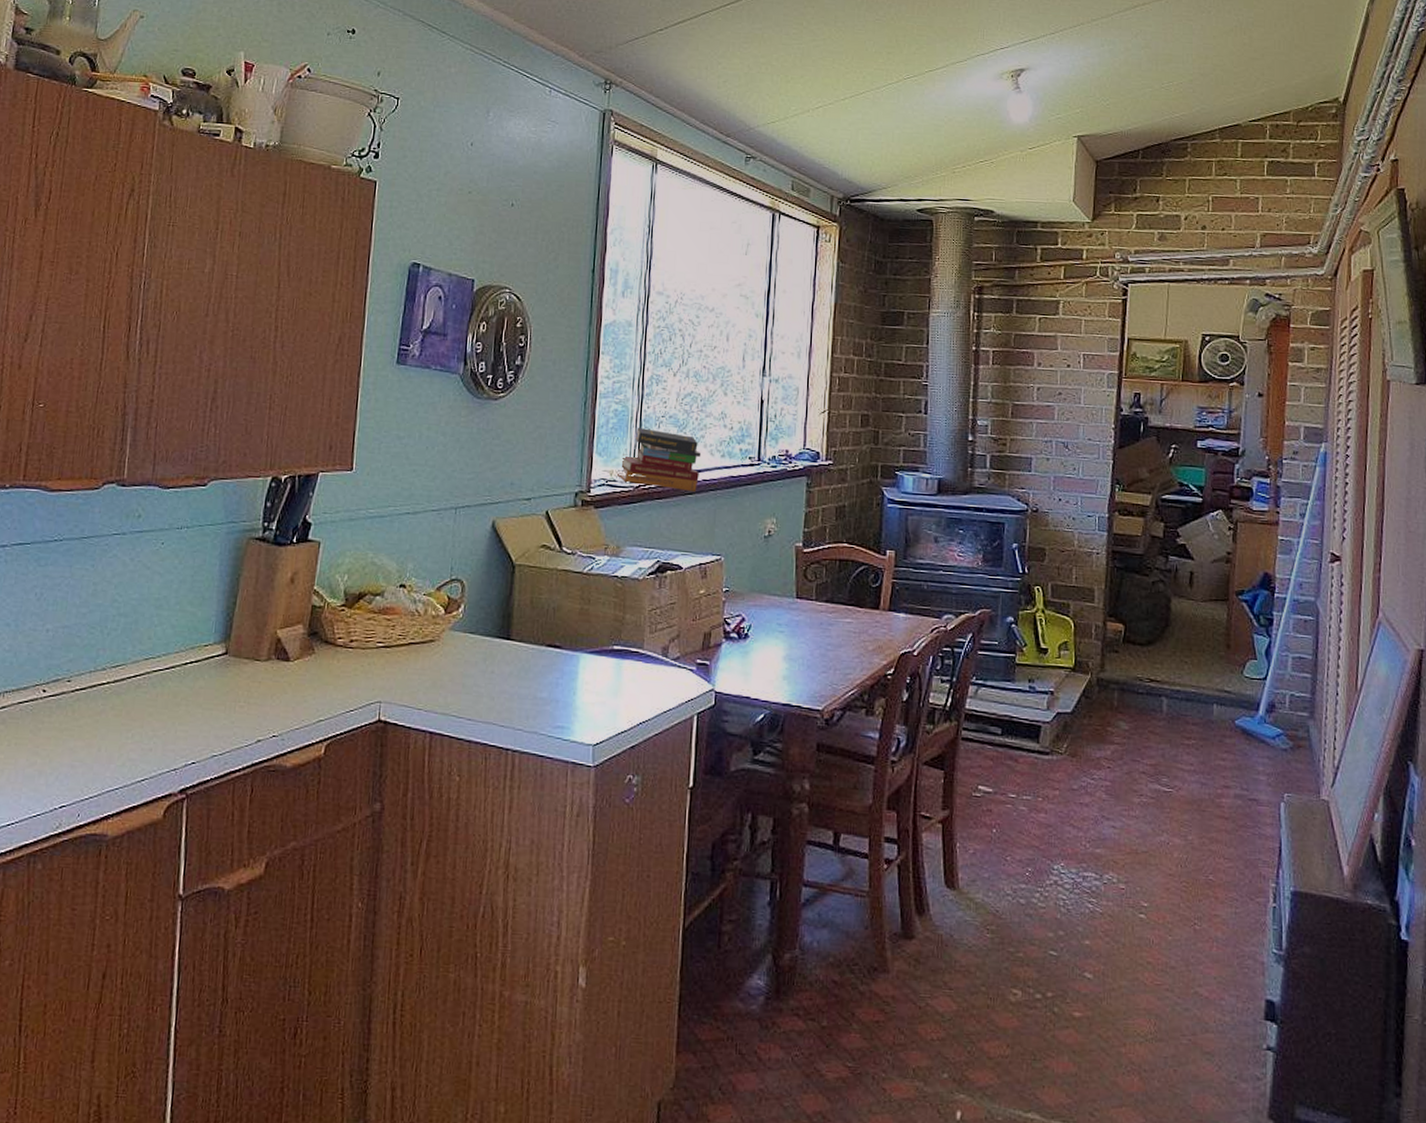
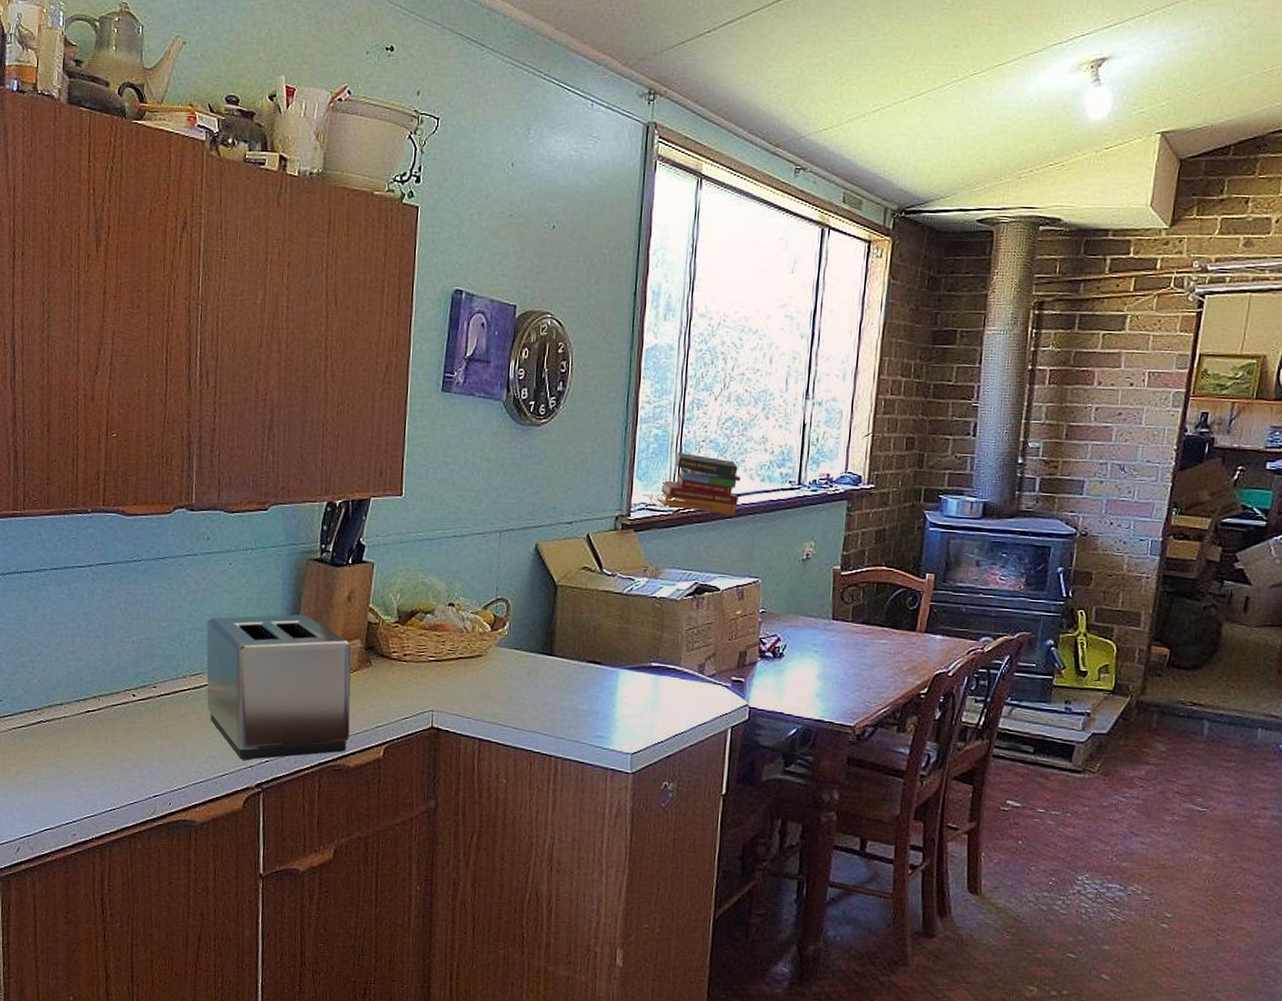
toaster: none [128,597,293,763] -> present [206,614,352,761]

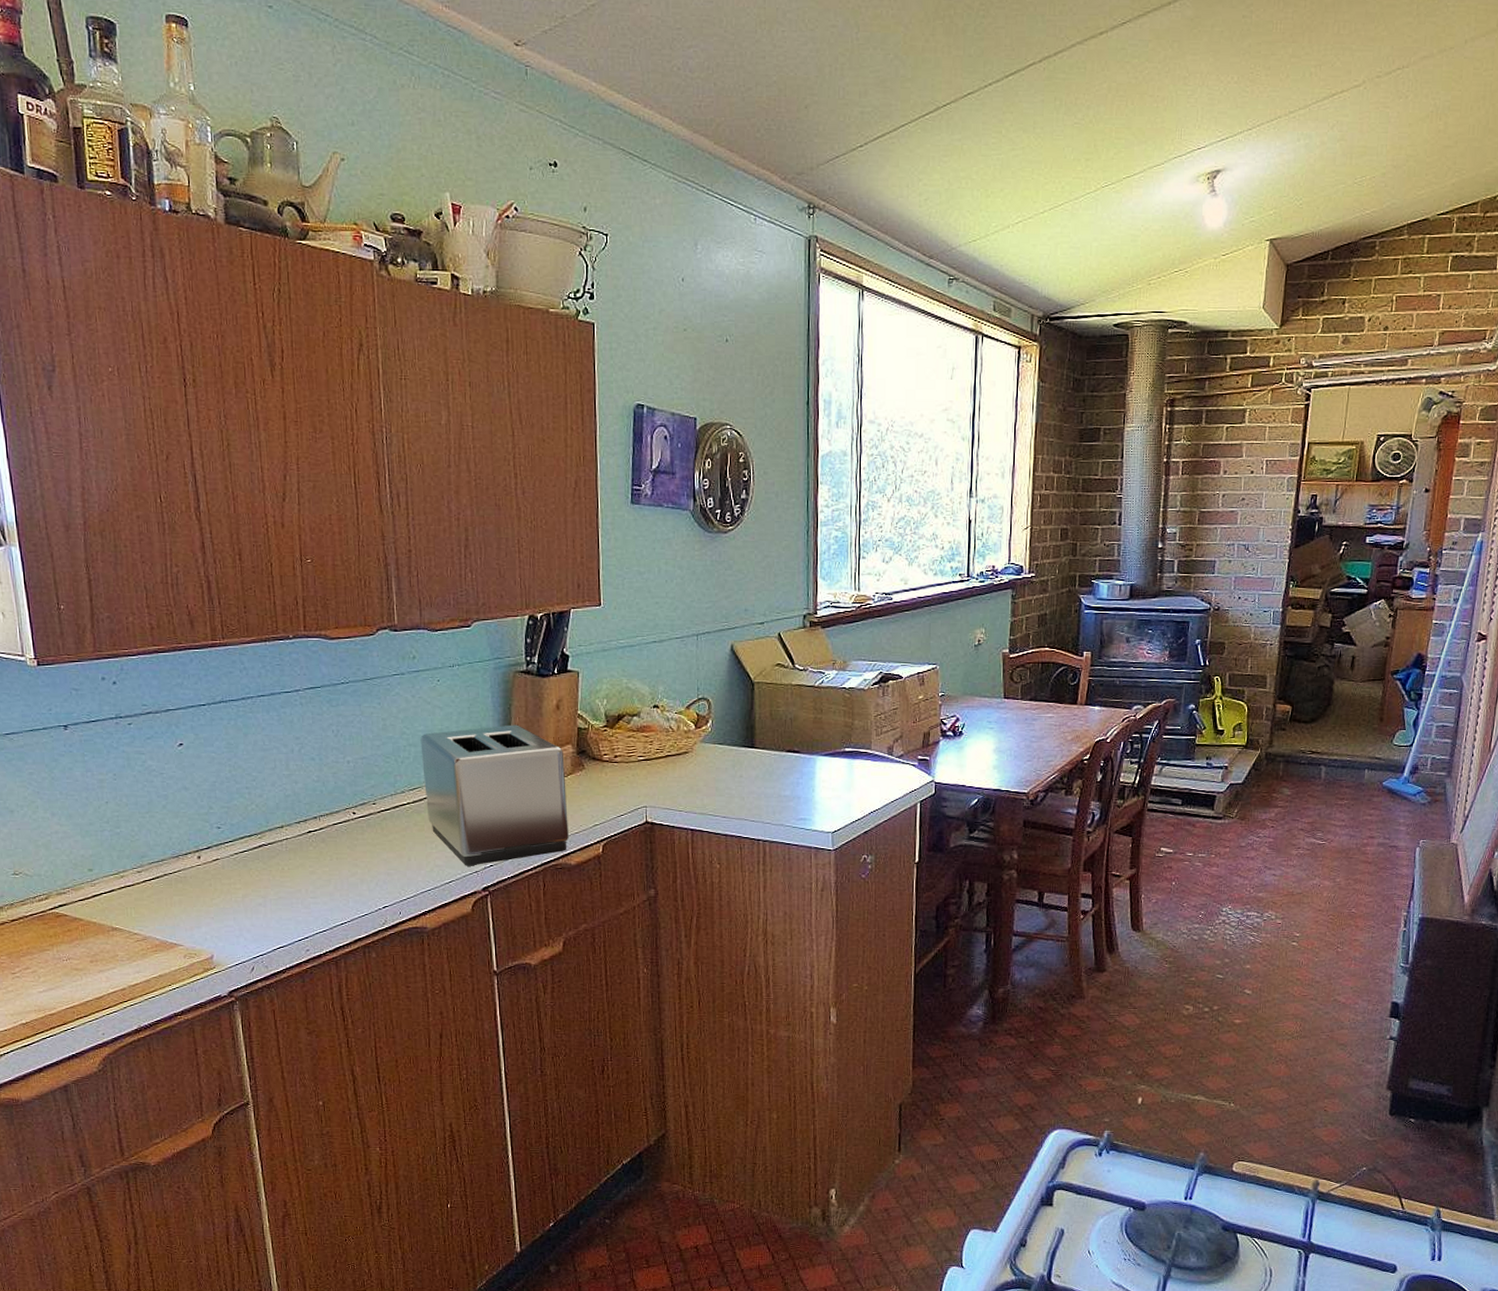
books: present [657,453,741,516] -> none [841,552,916,609]

